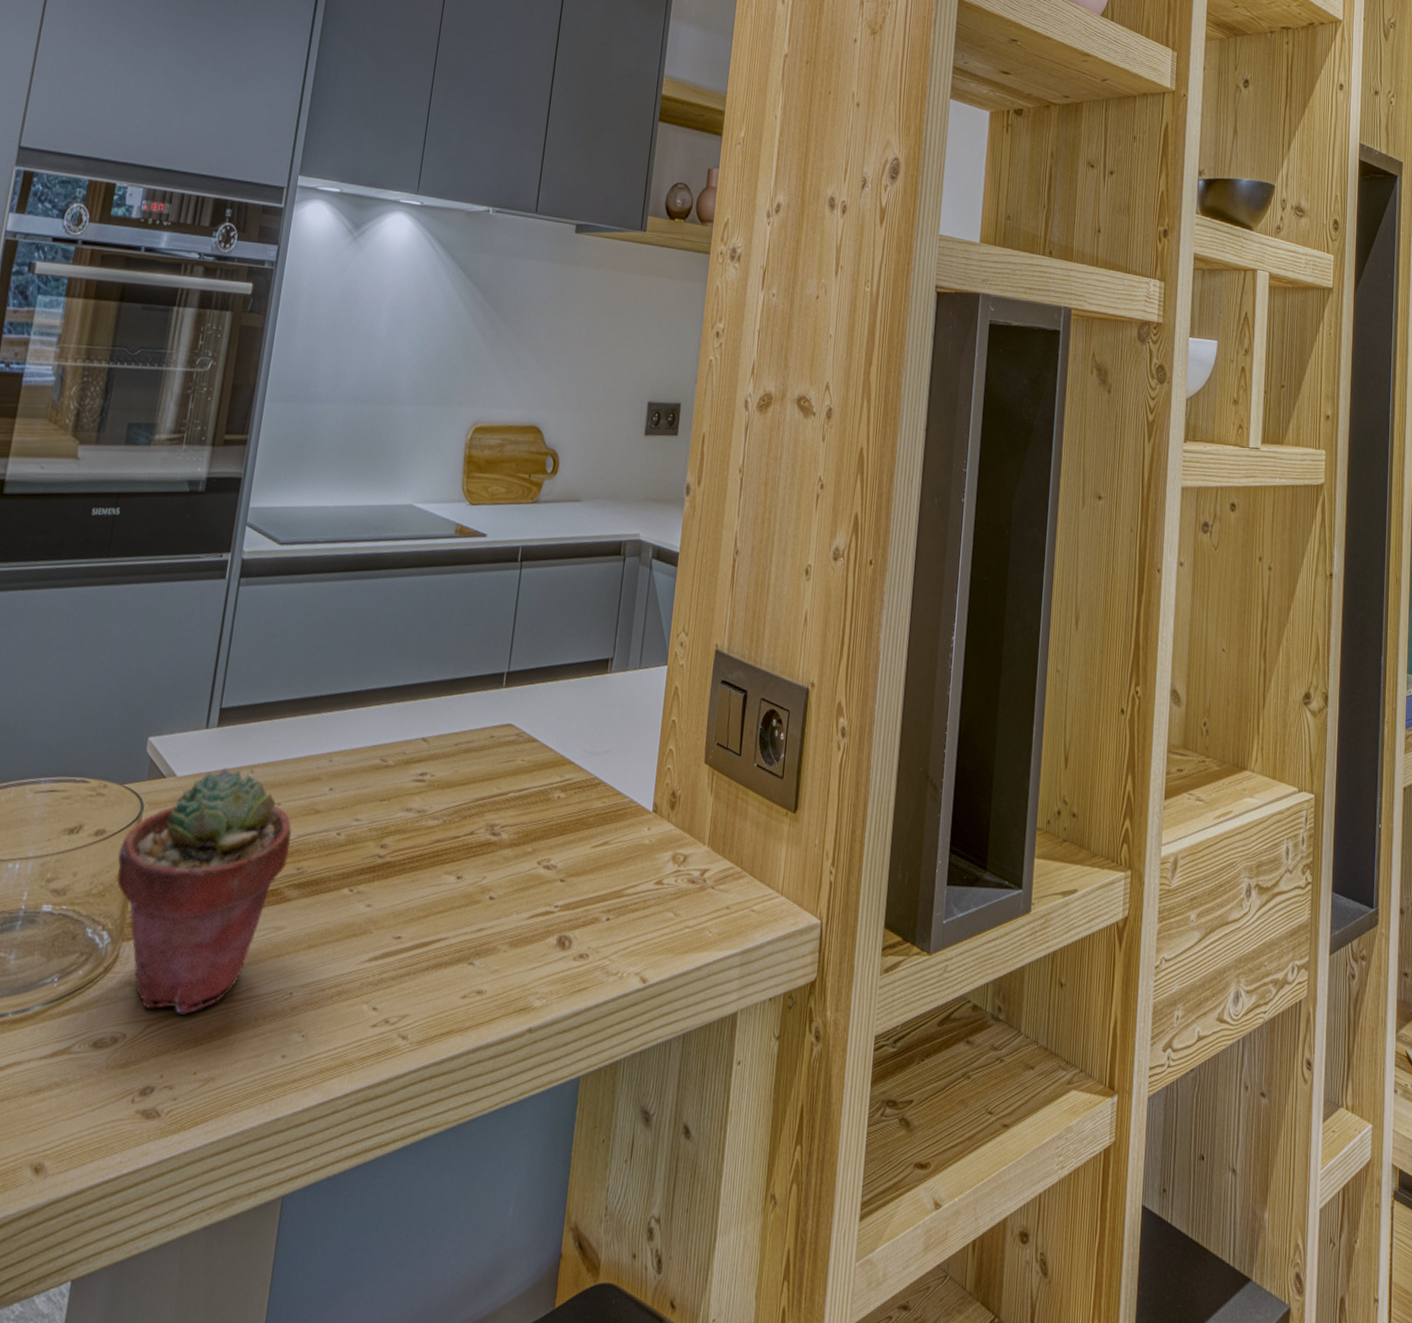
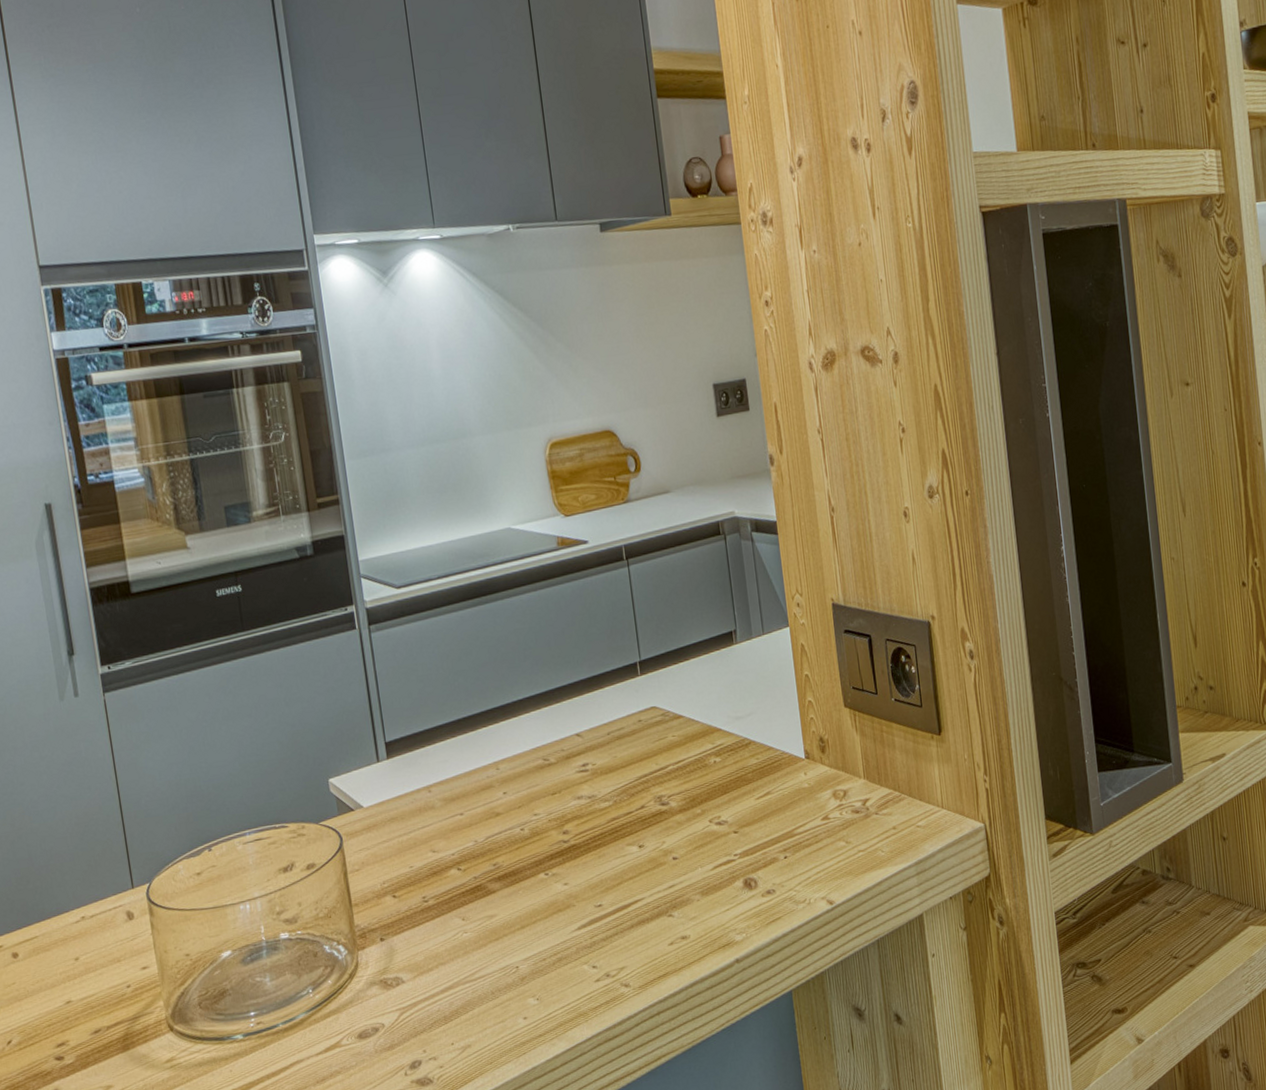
potted succulent: present [116,768,292,1014] -> none [332,792,483,1001]

